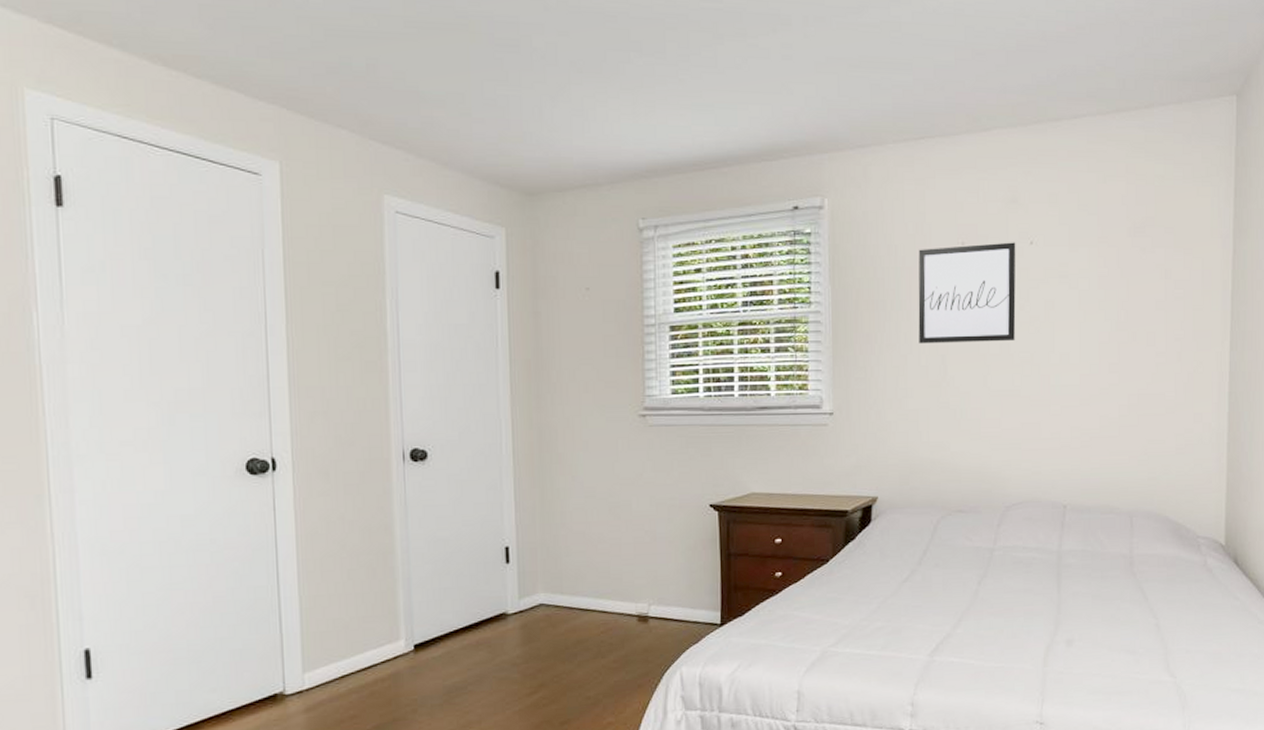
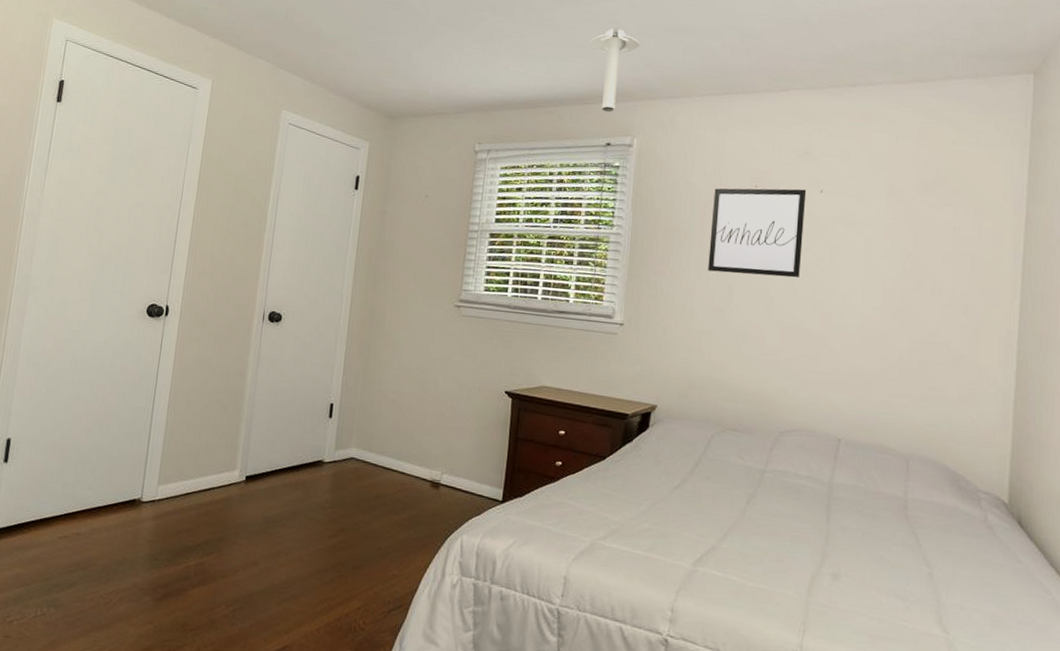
ceiling light: none [761,65,821,169] -> present [589,28,641,113]

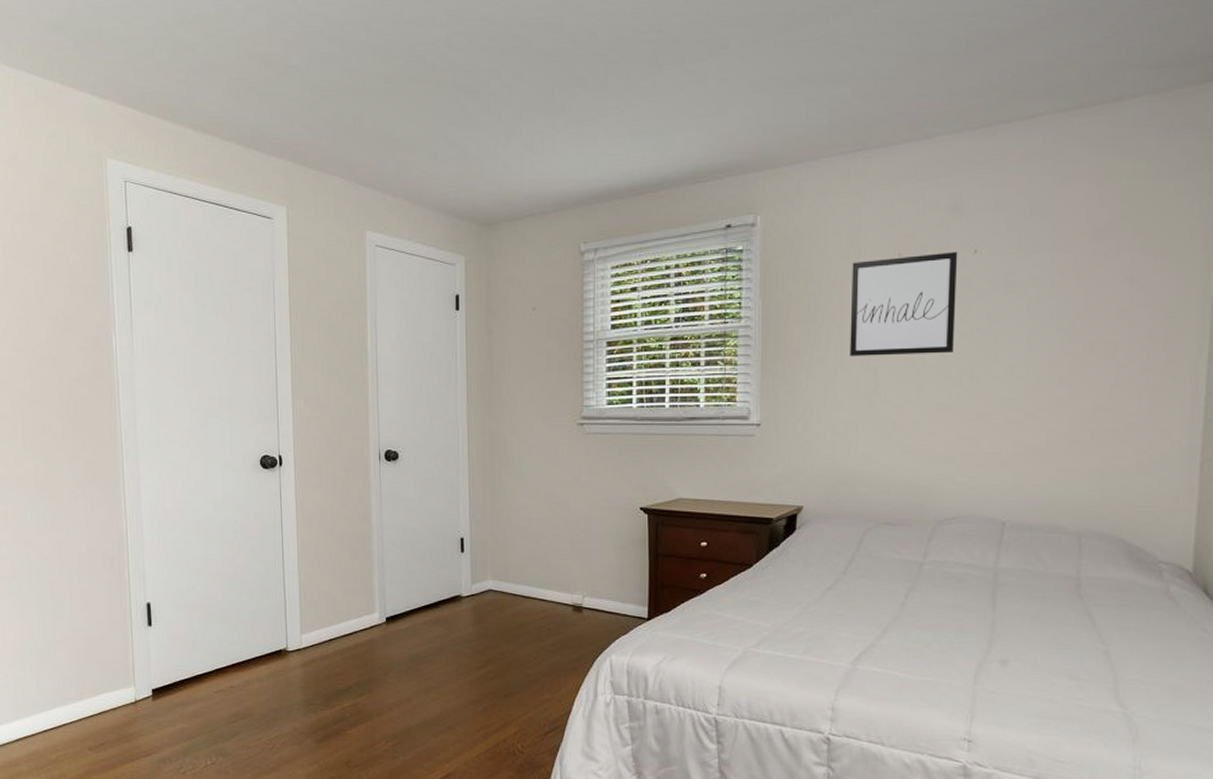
ceiling light: present [589,28,641,113] -> none [697,87,756,189]

